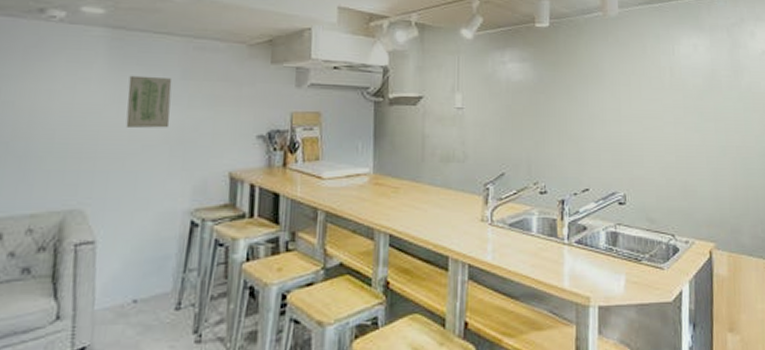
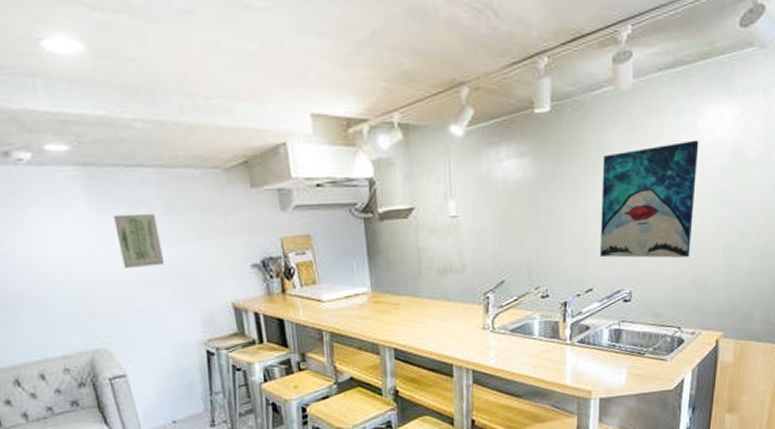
wall art: none [594,63,678,167] -> present [600,140,699,259]

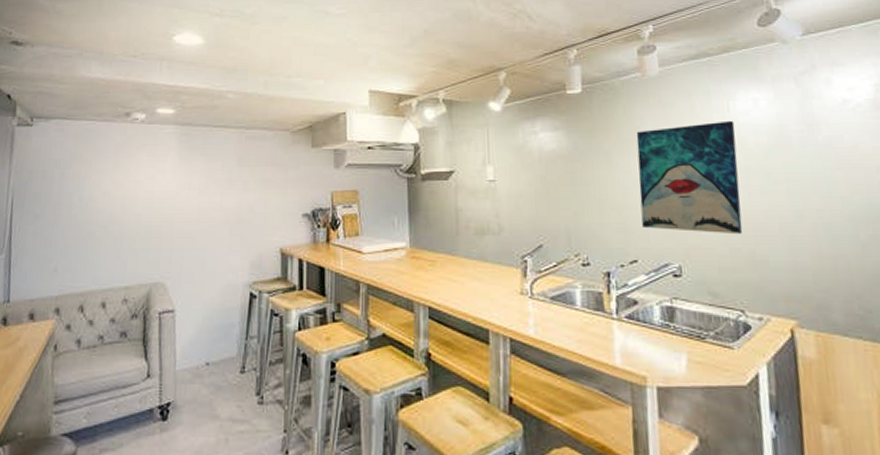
wall art: present [113,213,165,268] -> none [194,165,230,210]

